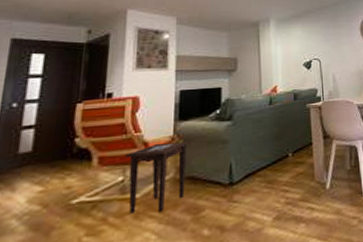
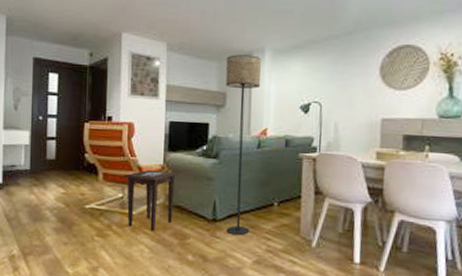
floor lamp: none [236,24,269,196] -> present [225,54,261,236]

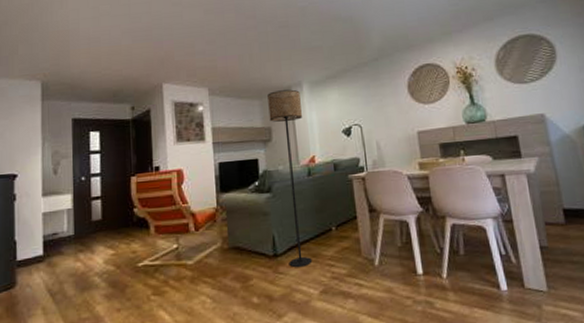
side table: present [123,169,179,232] -> none [176,213,234,279]

